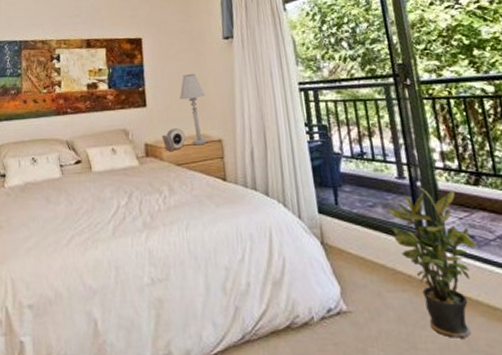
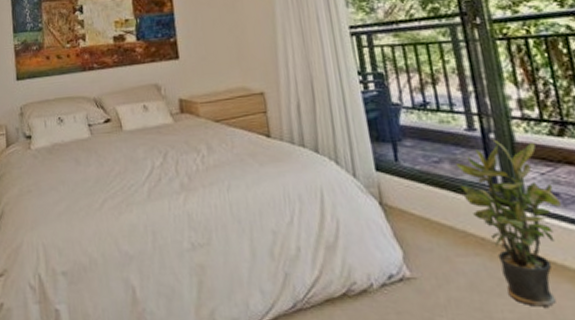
alarm clock: present [162,128,186,152] -> none [197,81,224,108]
table lamp: present [179,74,207,146] -> none [215,21,247,100]

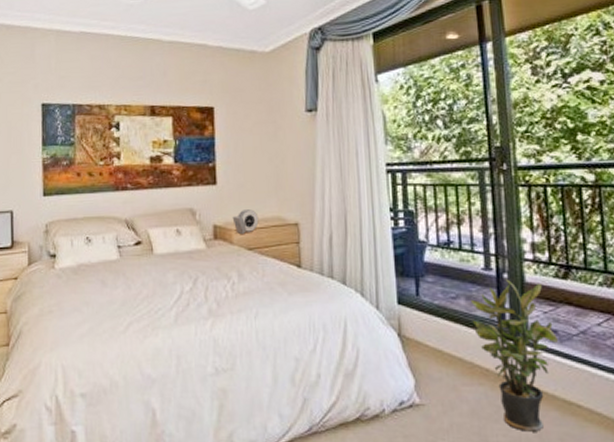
alarm clock: none [197,81,224,108] -> present [232,209,259,235]

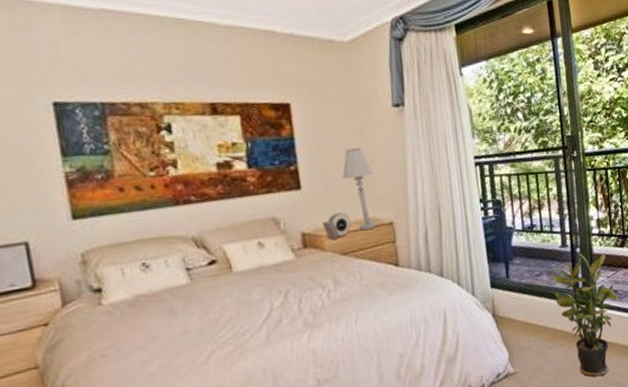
table lamp: none [254,150,283,229] -> present [342,148,376,231]

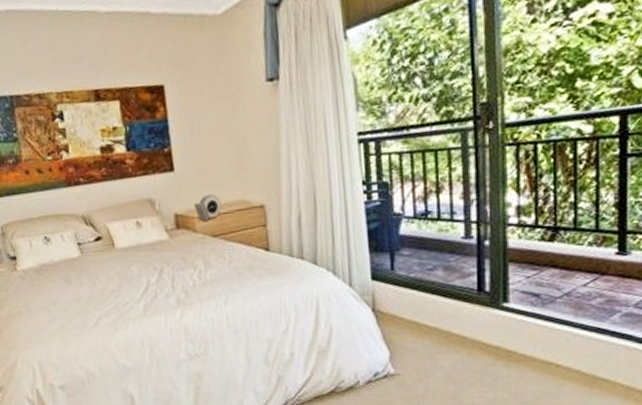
table lamp: present [342,148,376,231] -> none [213,128,247,213]
potted plant: present [551,252,618,377] -> none [448,246,539,393]

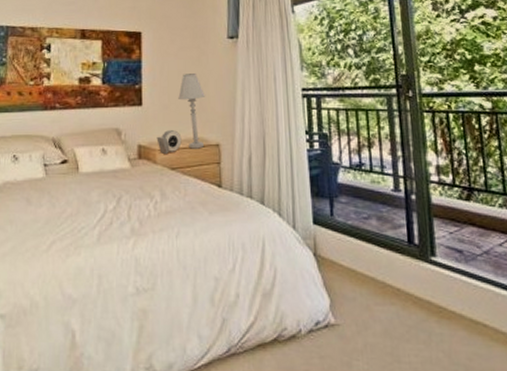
table lamp: none [213,128,247,213] -> present [178,74,206,149]

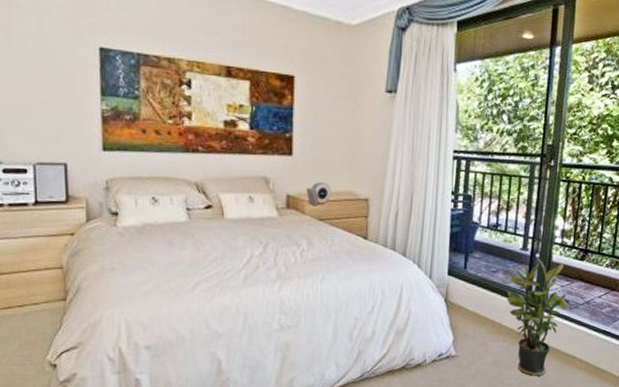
table lamp: present [178,74,206,149] -> none [330,126,359,202]
potted plant: none [381,200,463,352] -> present [505,258,568,376]

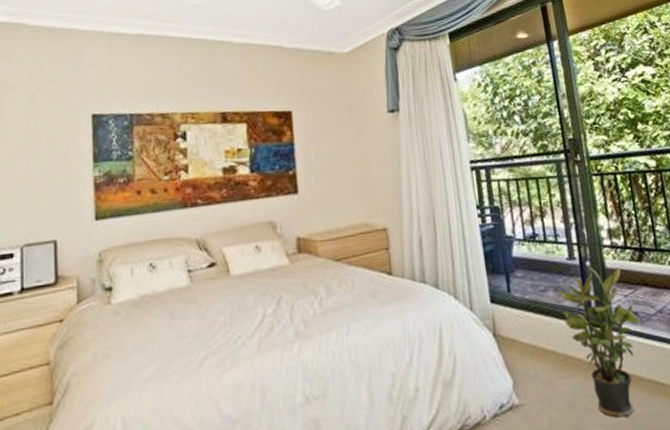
alarm clock: present [306,182,332,206] -> none [317,217,346,246]

